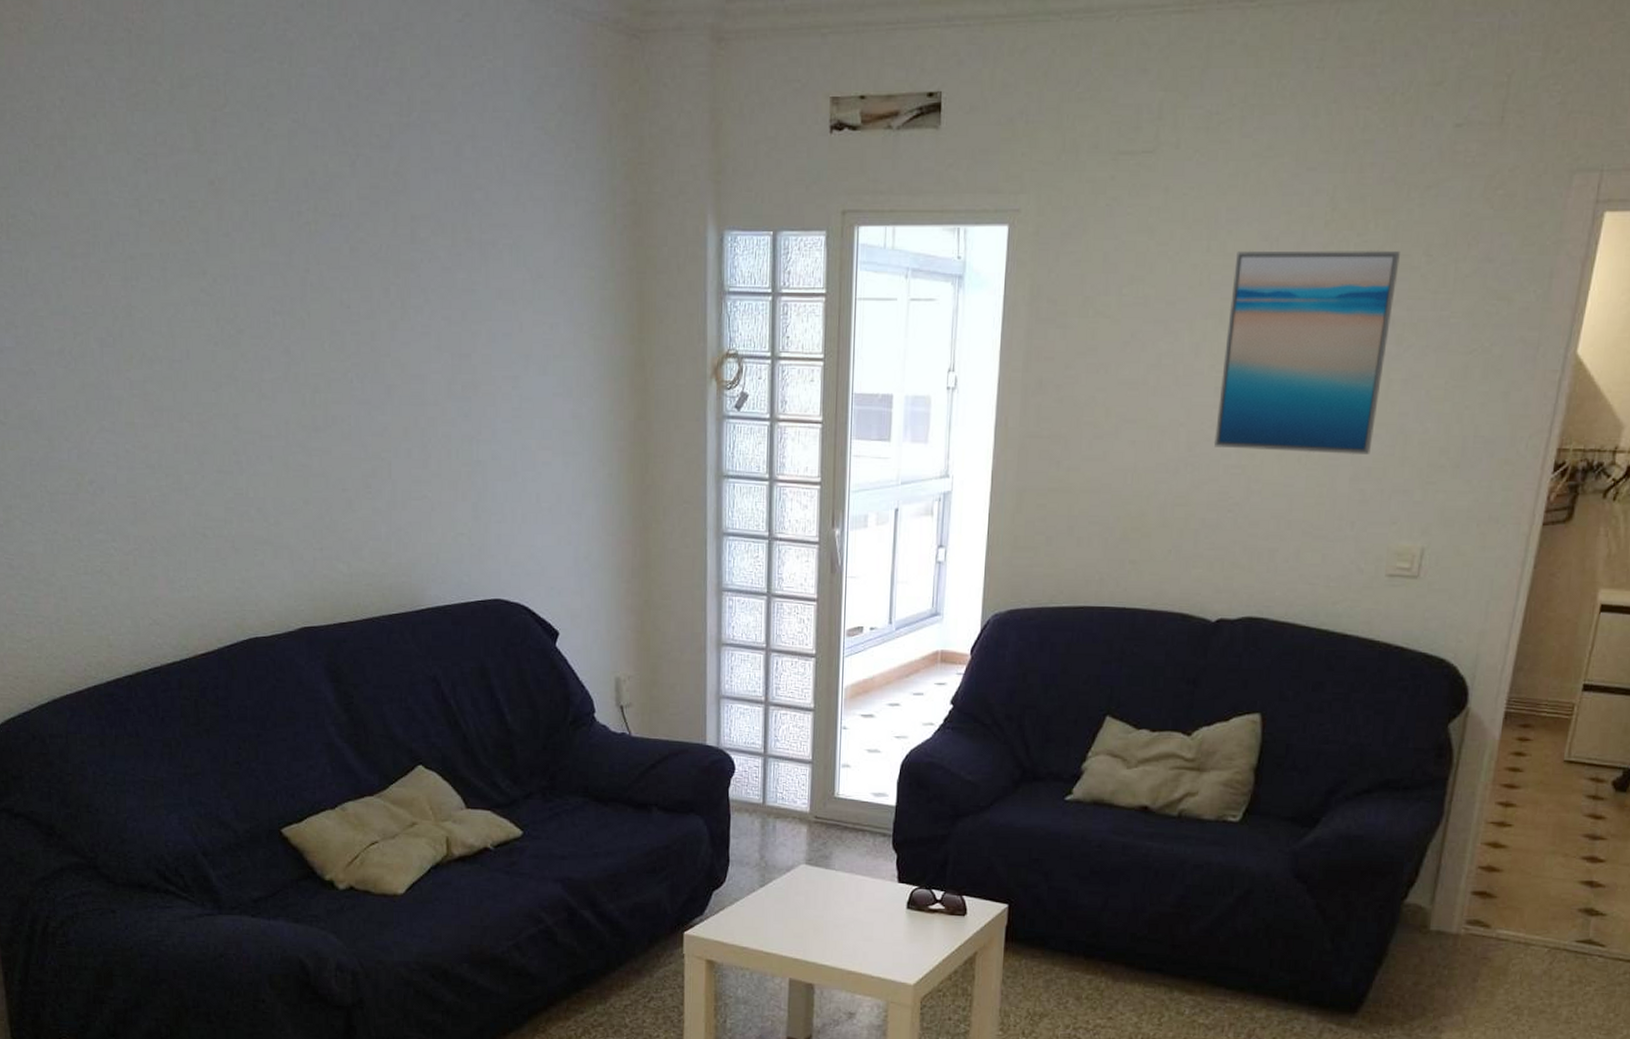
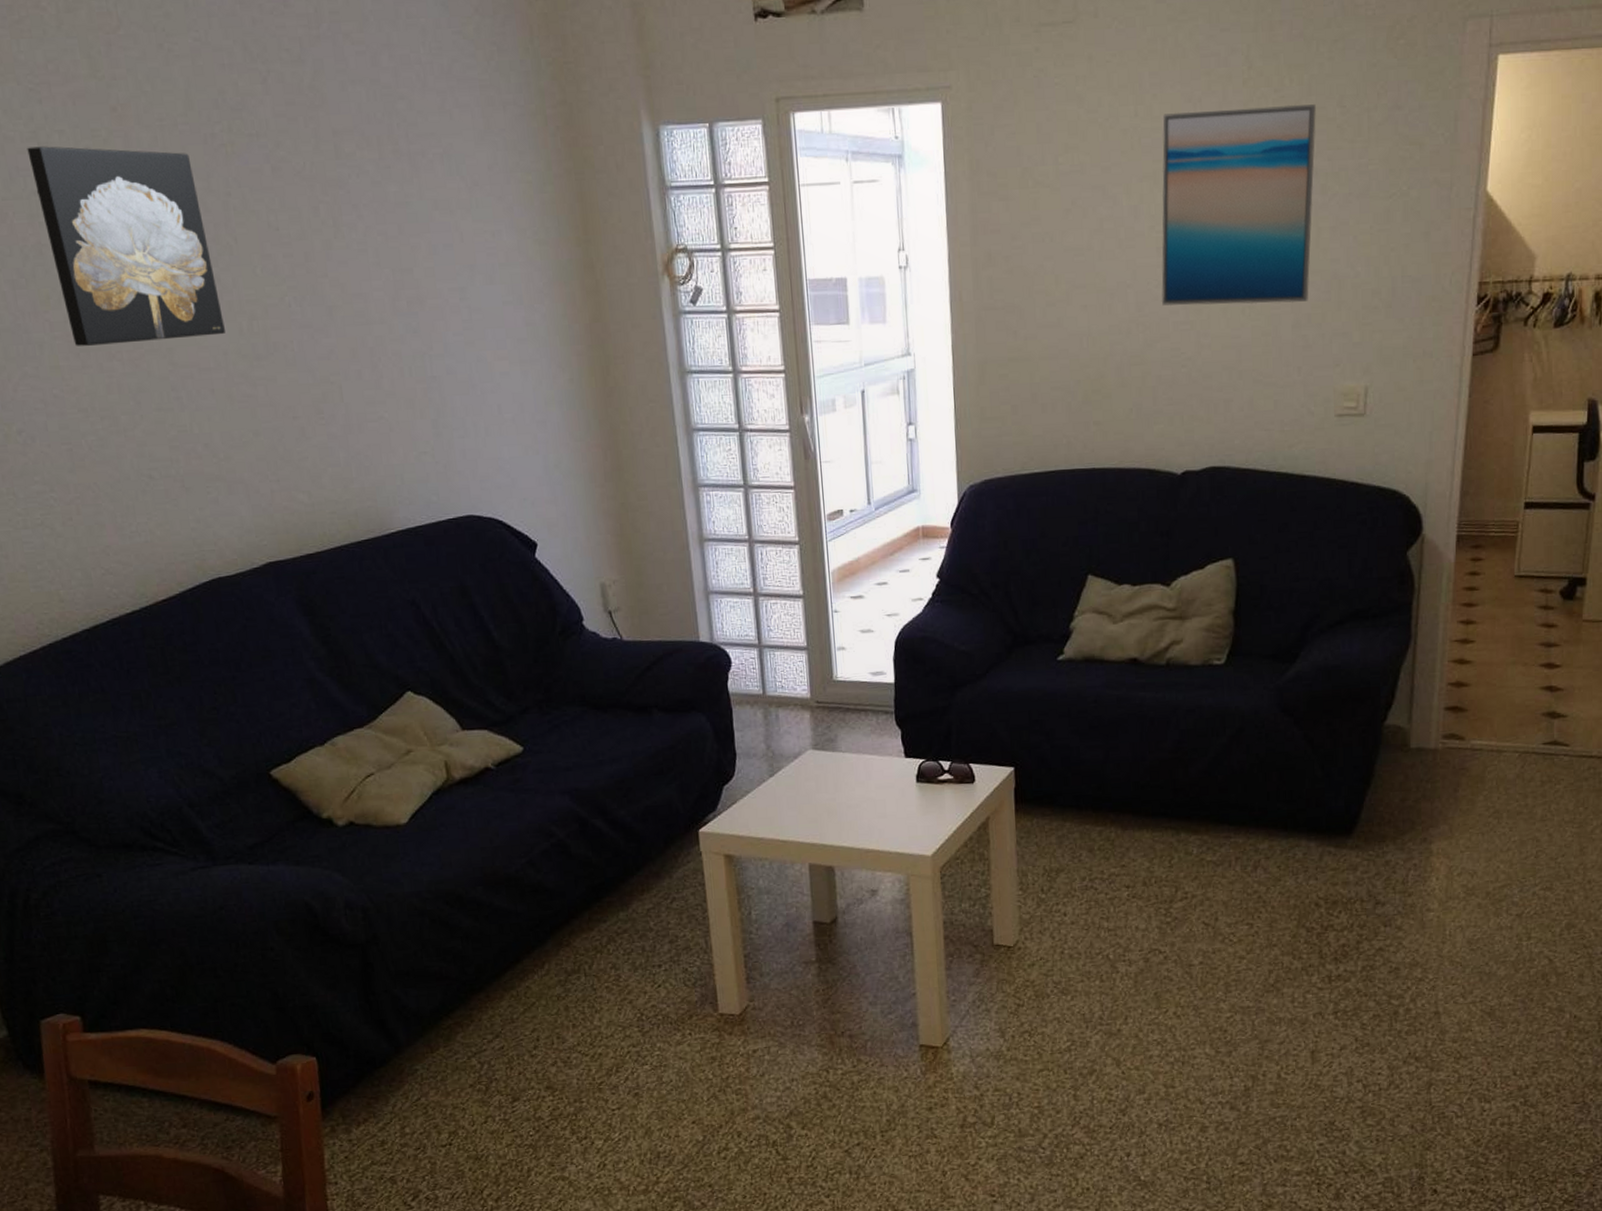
wall art: none [129,213,289,406] -> present [27,146,225,346]

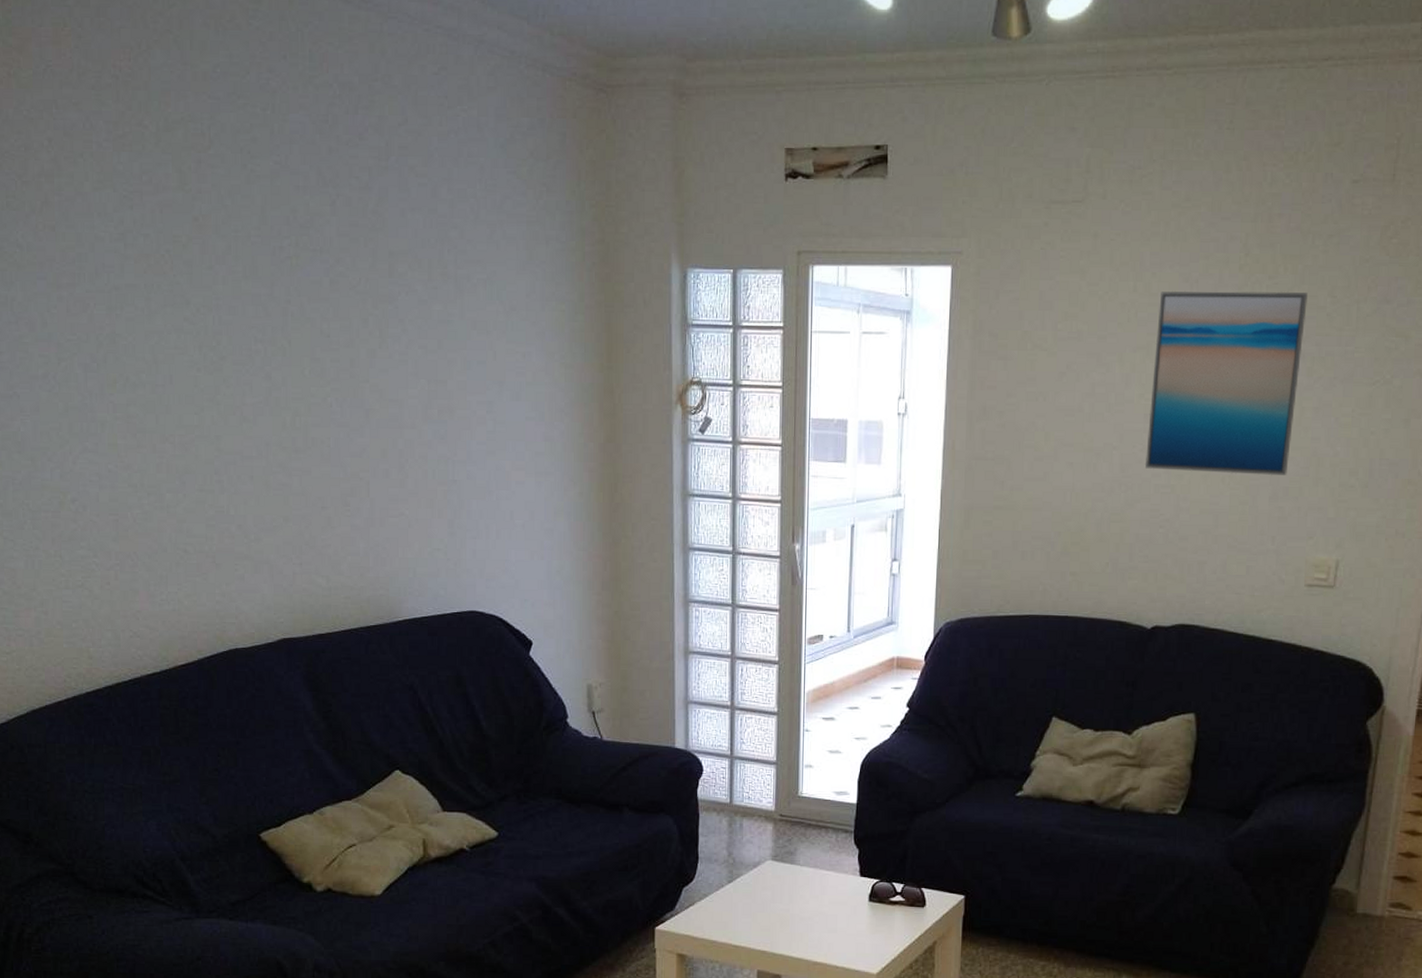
wall art: present [27,146,225,346] -> none [114,247,270,428]

